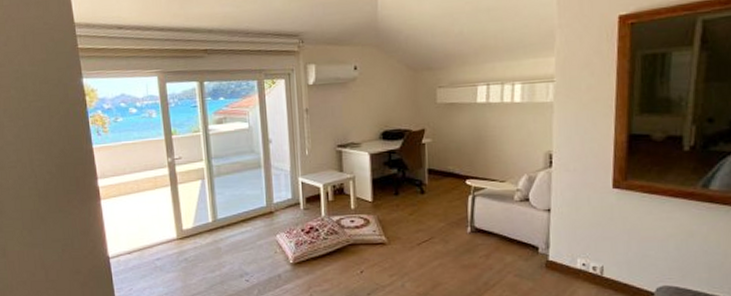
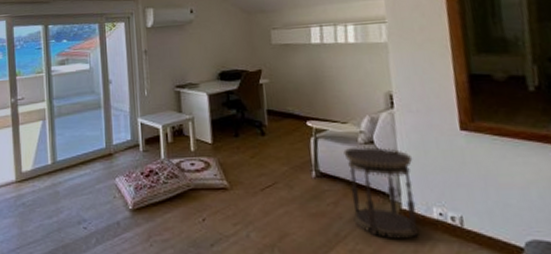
side table: none [499,203,565,285] -> present [343,146,419,238]

